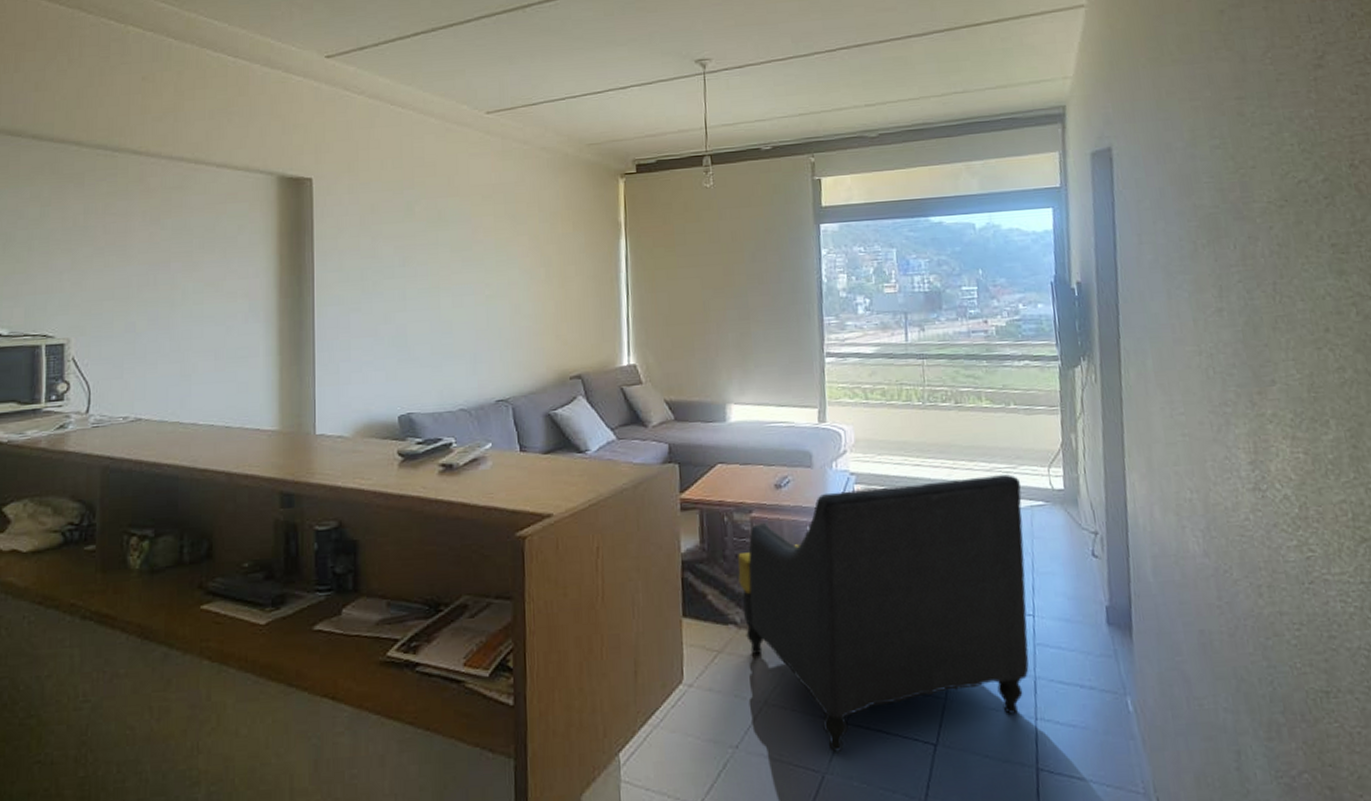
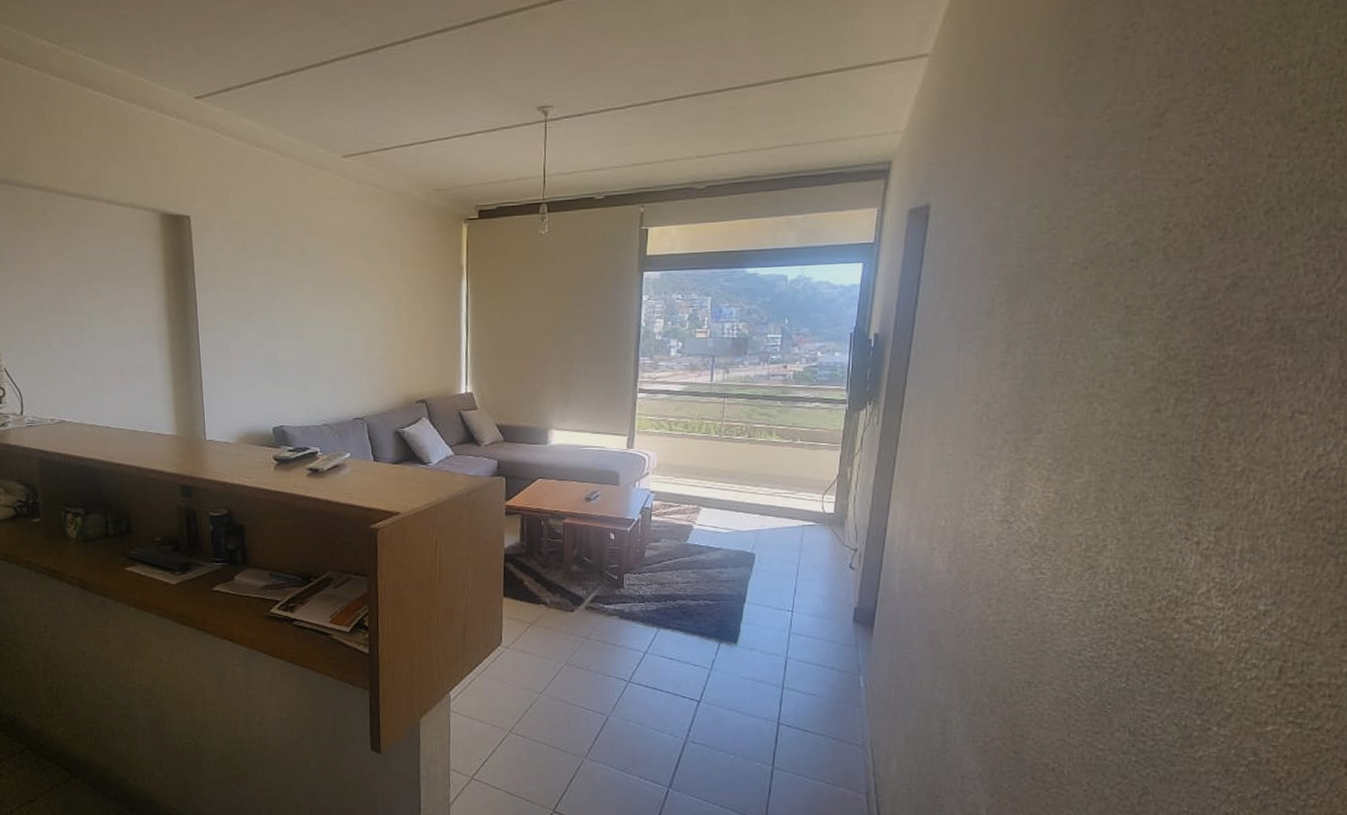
armchair: present [738,474,1029,752] -> none [550,499,796,701]

